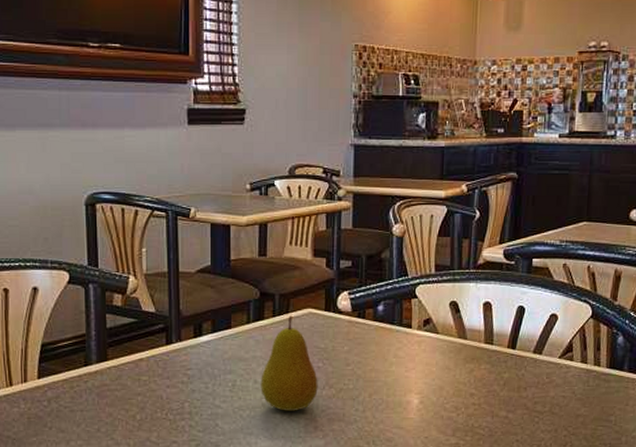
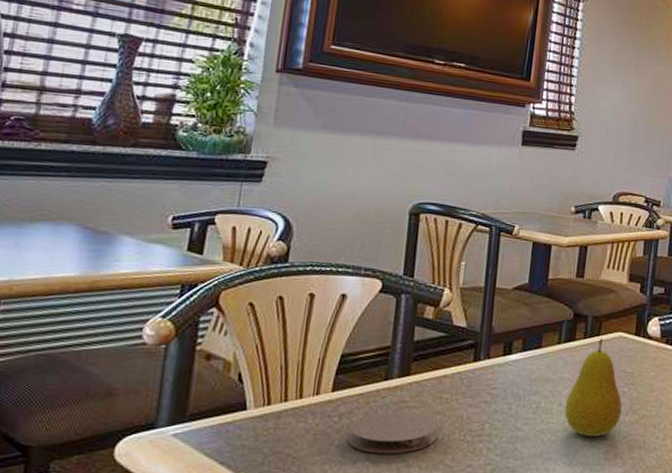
coaster: none [58,395,140,433] -> present [347,412,438,454]

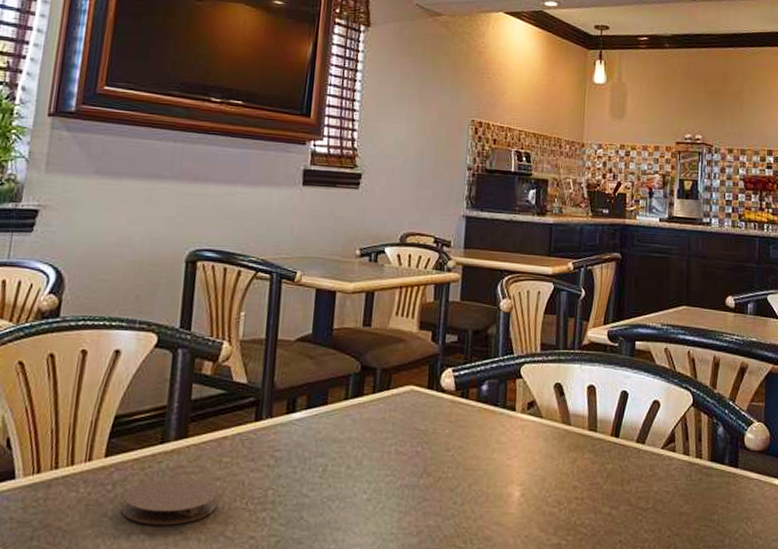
fruit: present [564,338,623,437] -> none [353,392,416,502]

